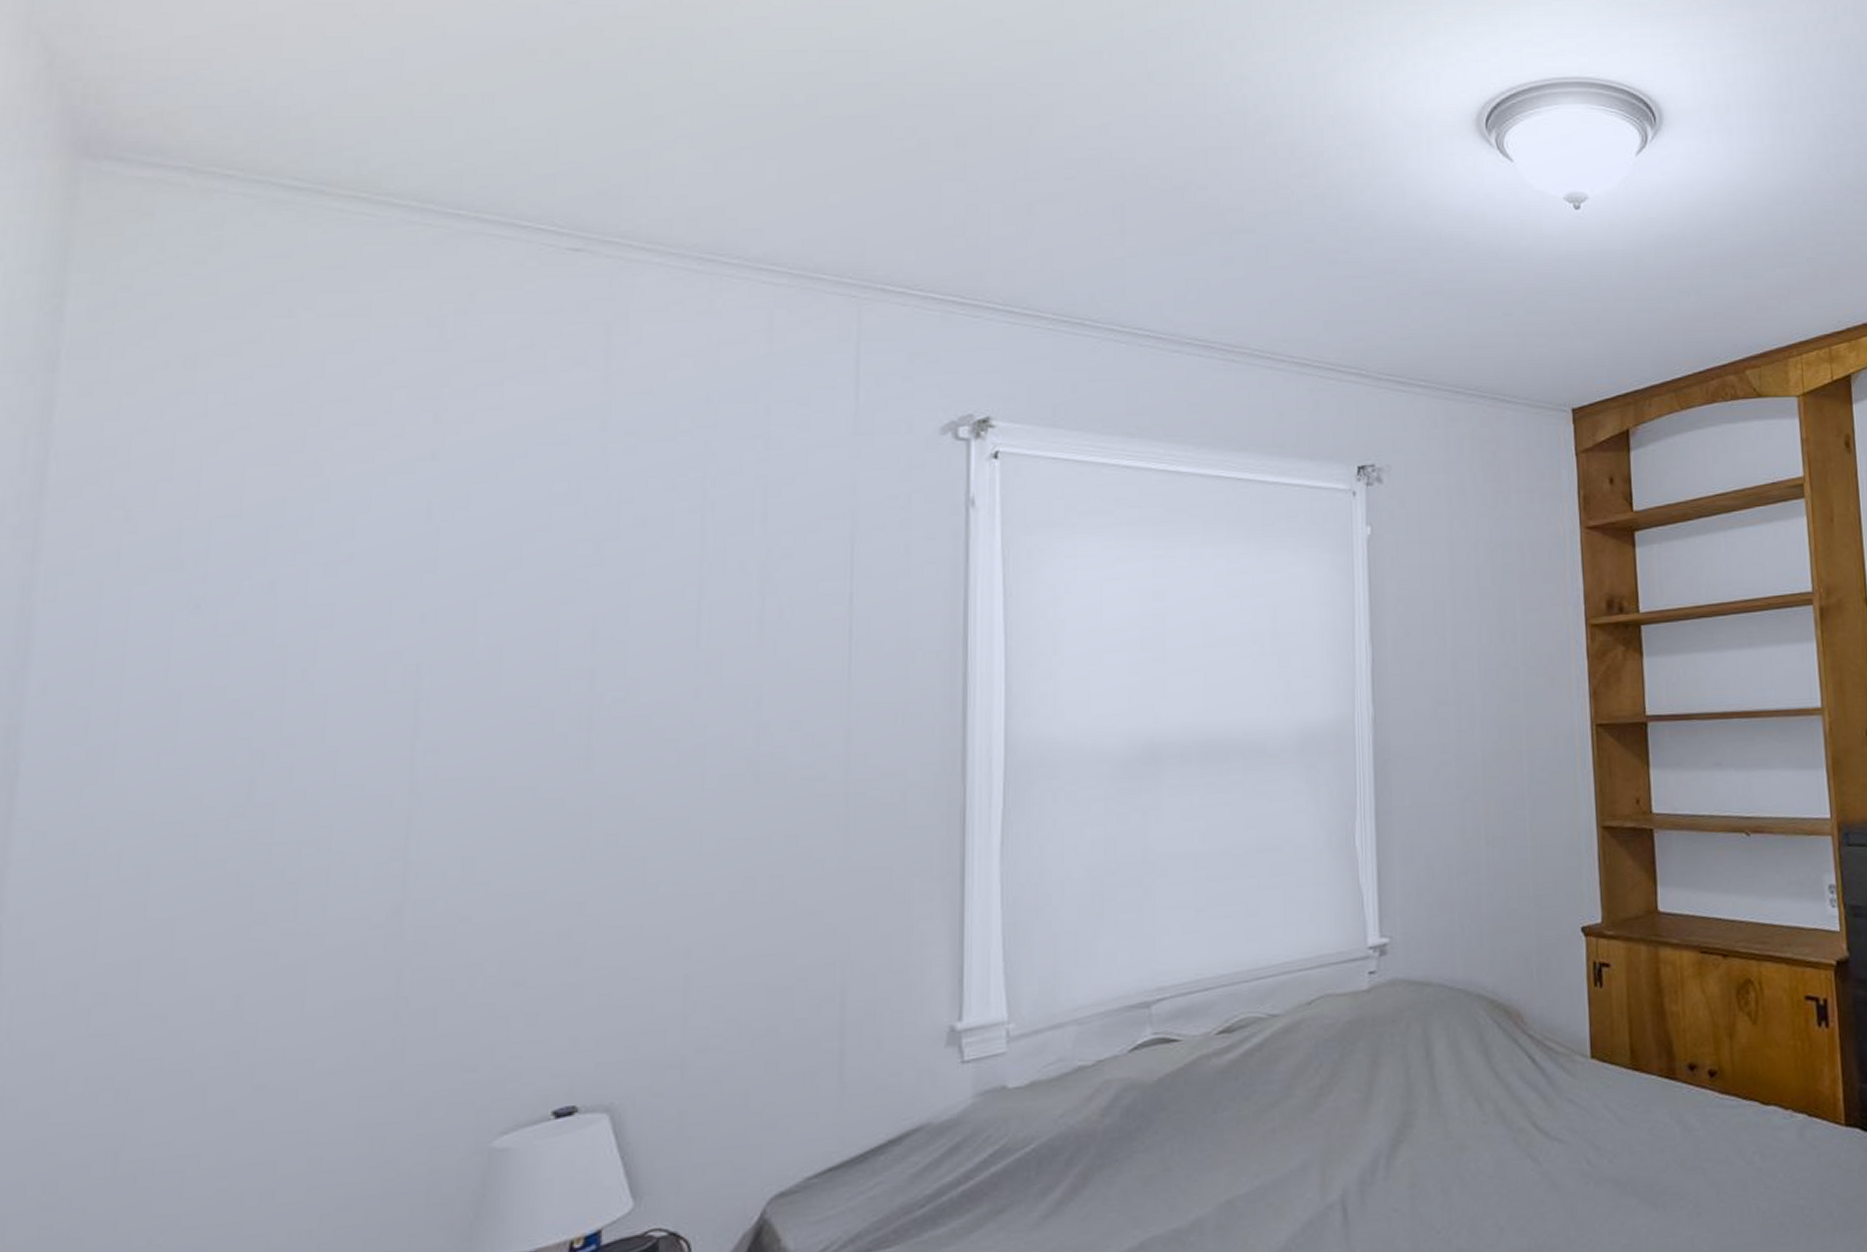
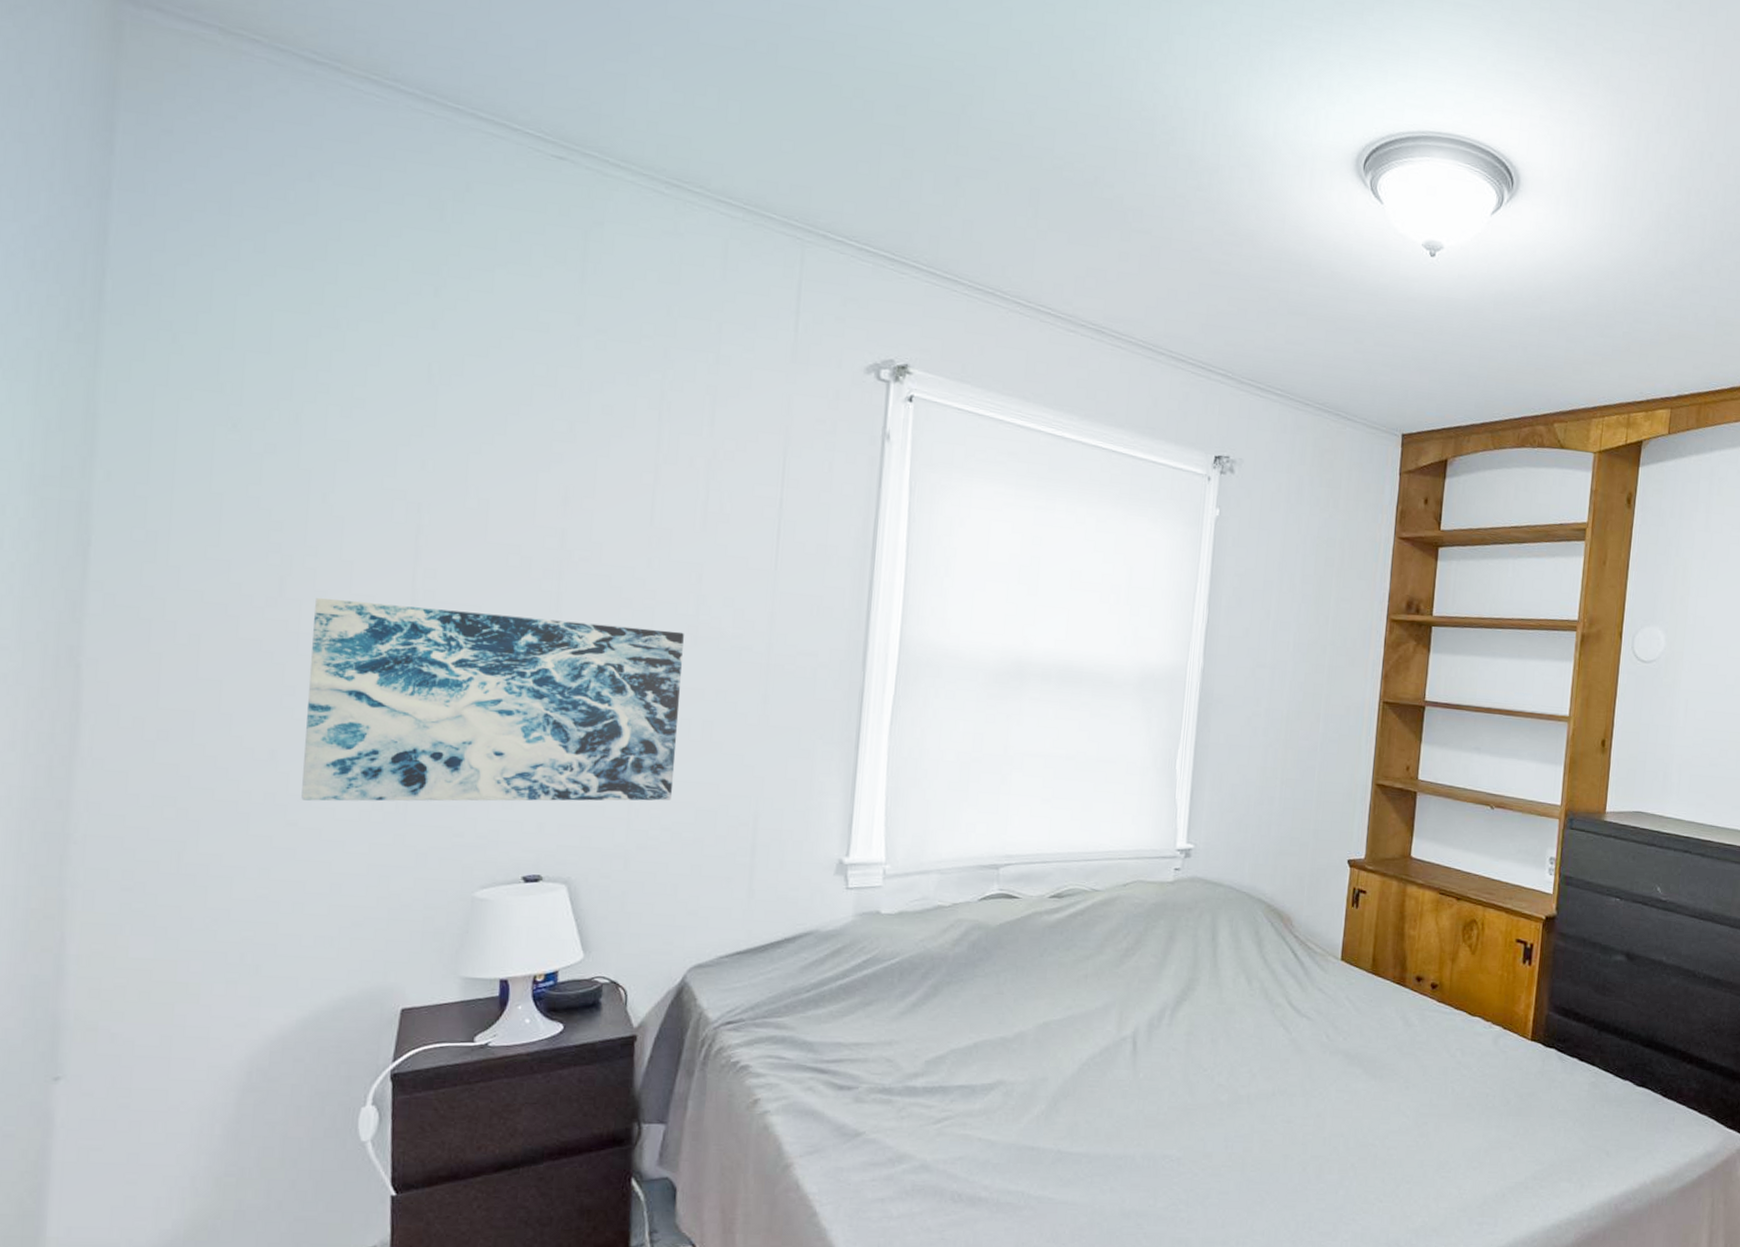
wall art: none [273,770,743,1055] -> present [301,598,684,802]

